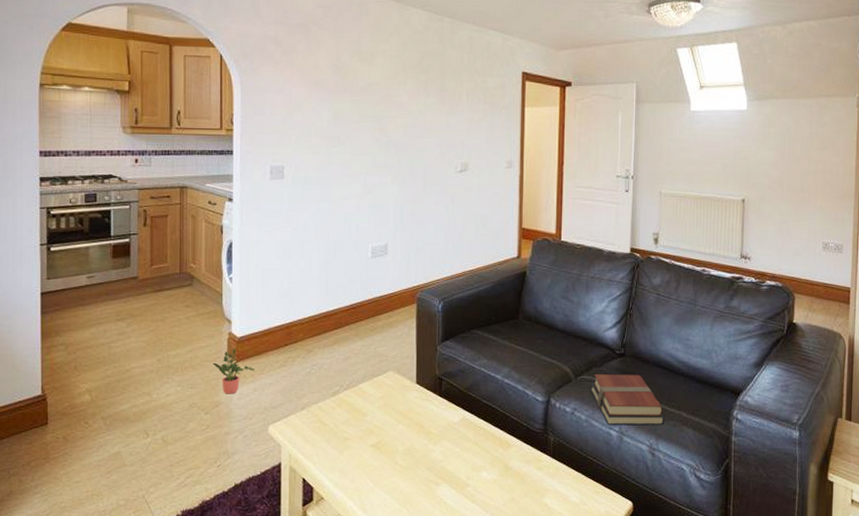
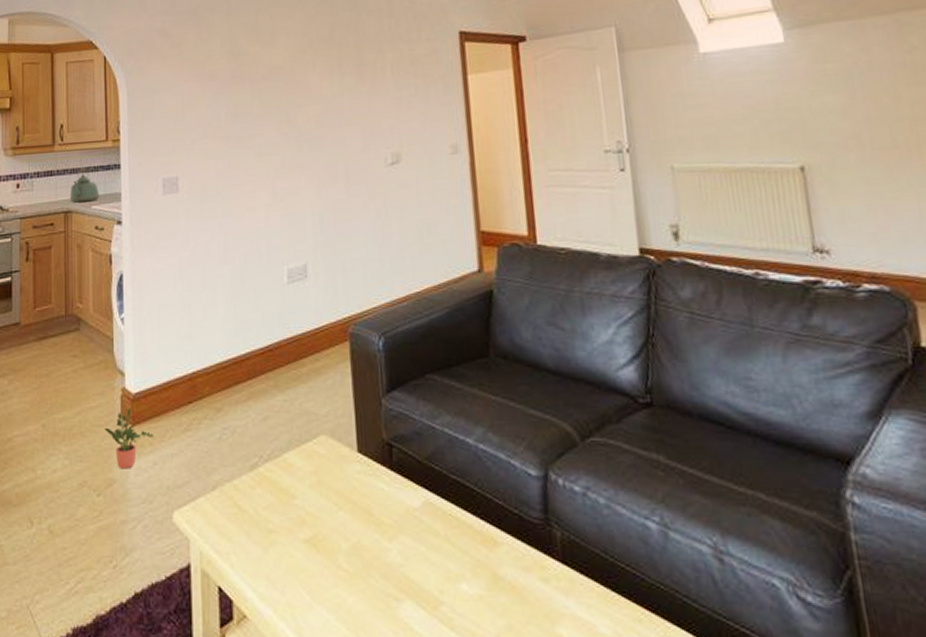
kettle: none [185,151,214,180] -> present [69,168,100,203]
books: present [591,374,665,426] -> none [606,434,732,514]

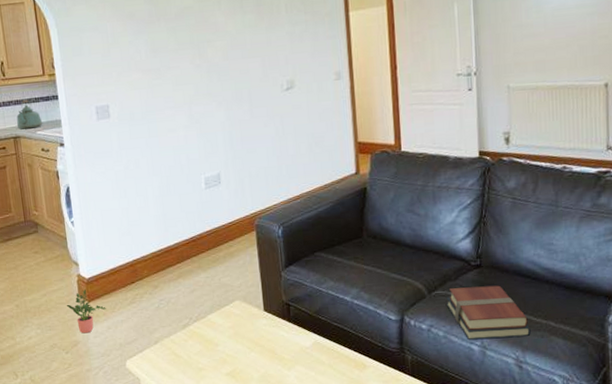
books: none [606,434,732,514] -> present [446,285,531,339]

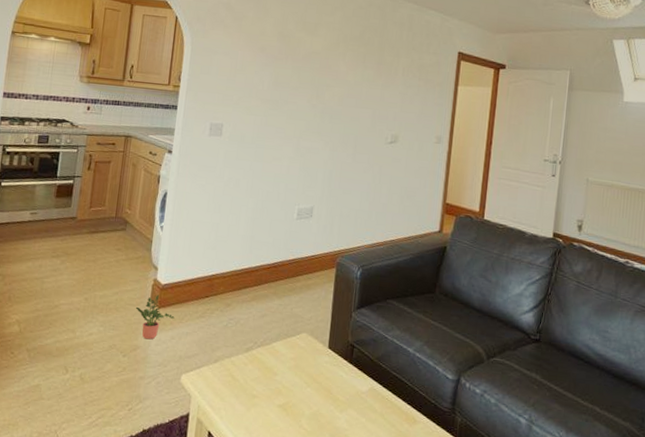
kettle: present [16,100,43,130] -> none [131,103,157,132]
books: present [446,285,531,339] -> none [502,358,577,418]

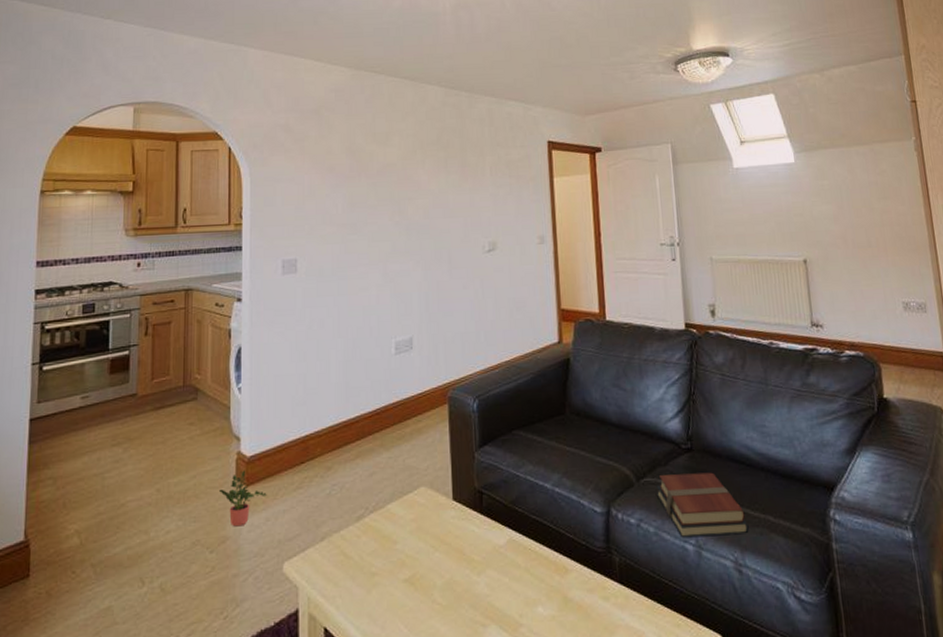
books: none [502,358,577,418] -> present [656,472,749,537]

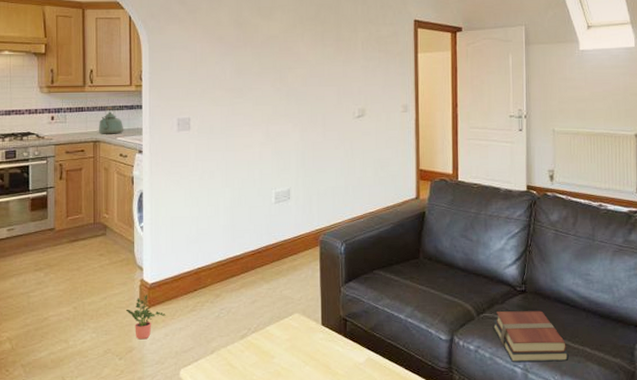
kettle: none [191,249,221,281] -> present [98,107,124,134]

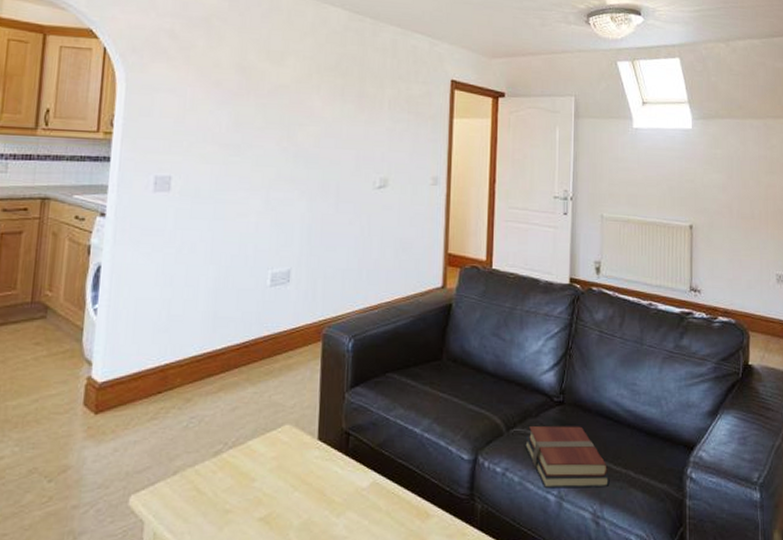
kettle: present [98,107,124,134] -> none [49,156,84,191]
potted plant: present [125,294,166,340] -> none [63,396,117,456]

